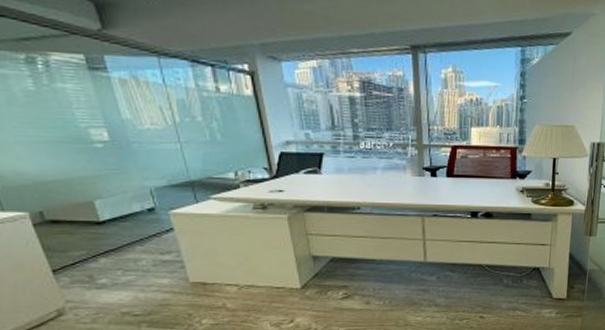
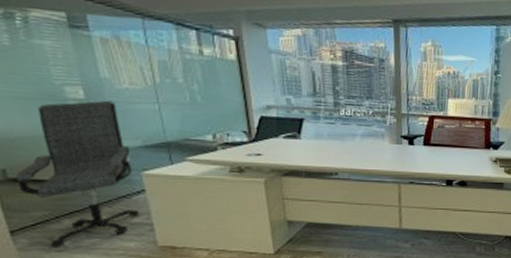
office chair: none [51,141,169,286] -> present [14,100,138,248]

